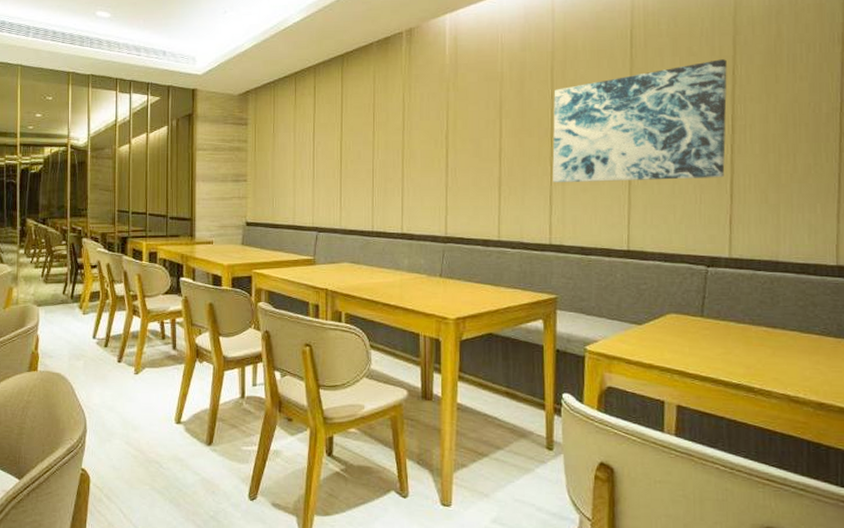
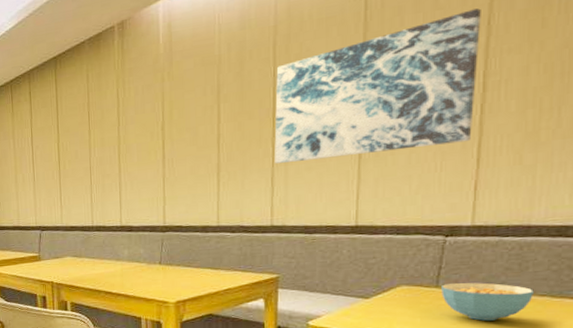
cereal bowl: none [706,314,785,353] -> present [441,282,534,321]

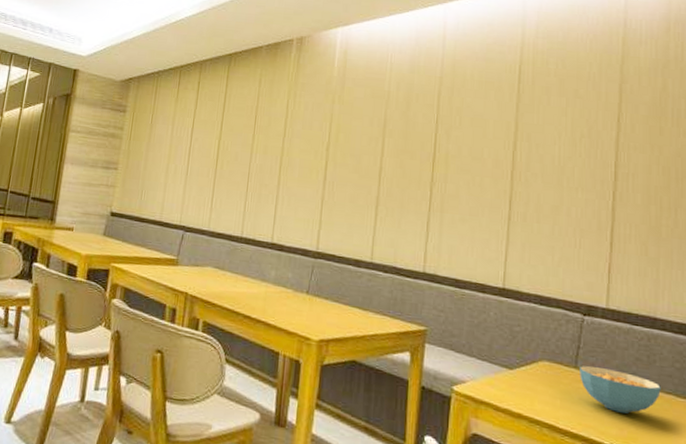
wall art: present [274,8,481,164] -> none [431,105,612,224]

